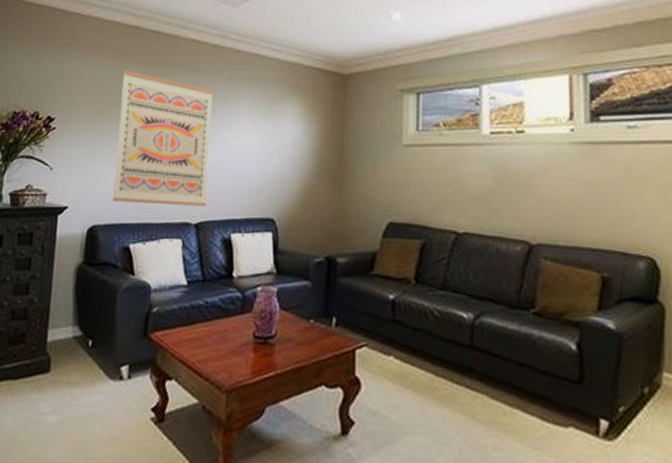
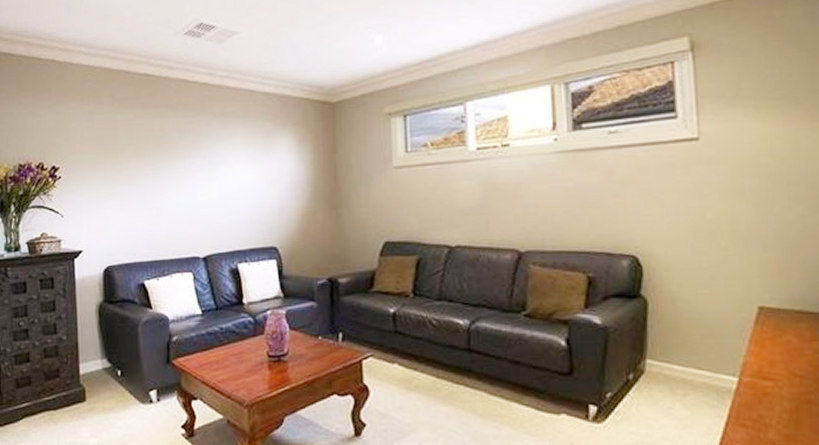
wall art: present [113,71,213,207] -> none [119,116,212,243]

